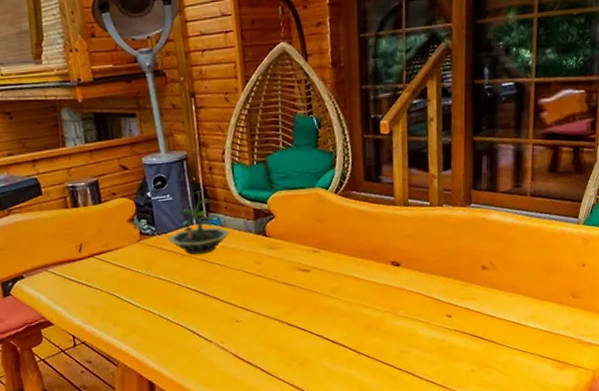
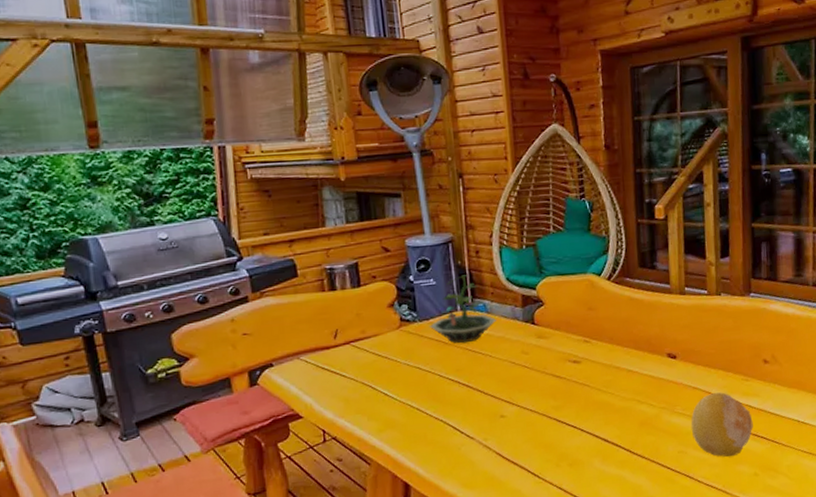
fruit: none [413,296,471,356] -> present [691,392,753,457]

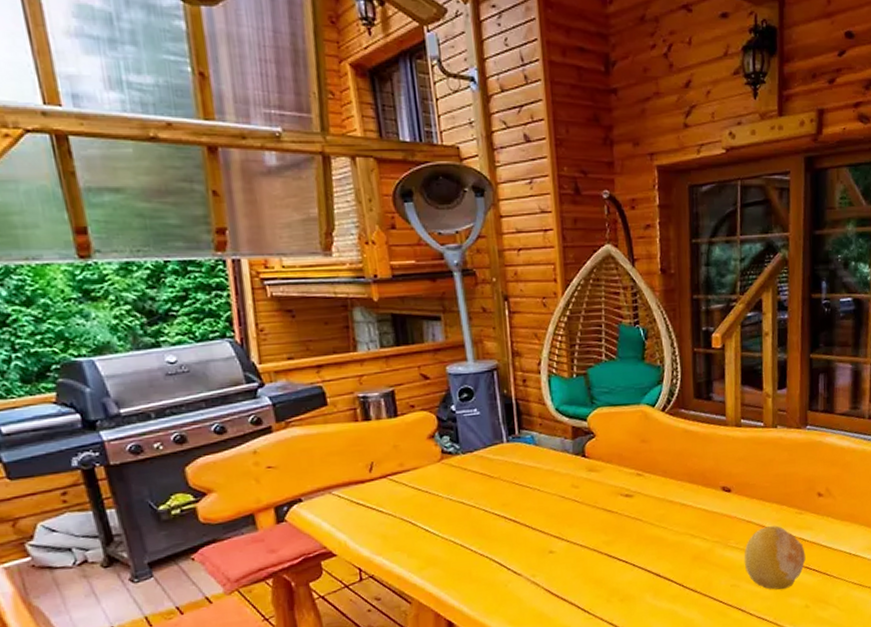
terrarium: present [430,275,496,344] -> none [474,404,545,477]

